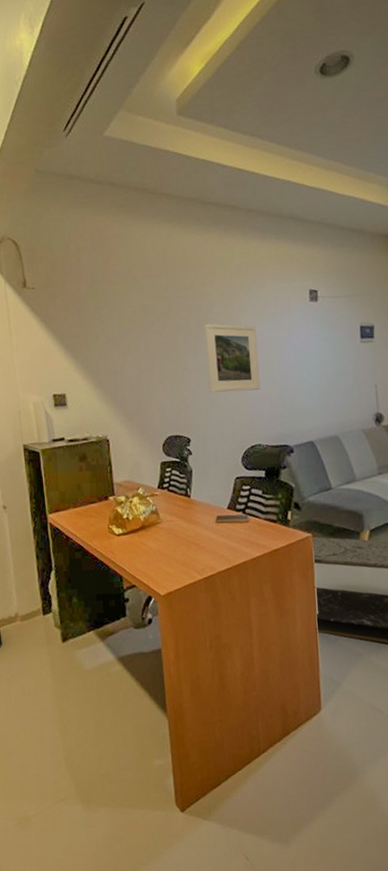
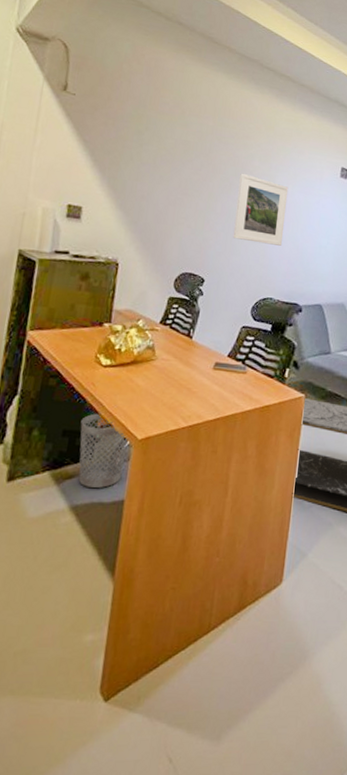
wastebasket: none [109,577,154,641] -> present [78,413,128,488]

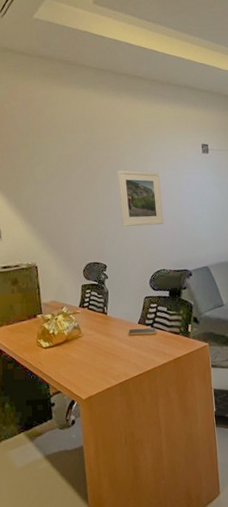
wastebasket: present [78,413,128,488] -> none [37,384,77,440]

